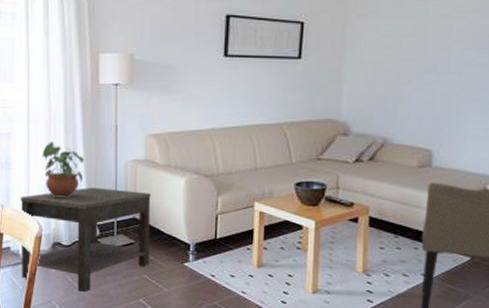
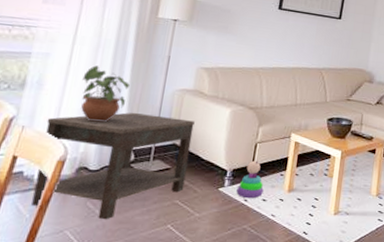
stacking toy: none [202,233,230,274] -> present [236,160,264,199]

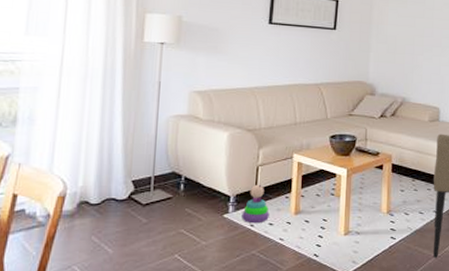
side table: present [32,112,195,220] -> none [37,142,192,254]
potted plant: present [81,65,131,122] -> none [73,97,123,155]

